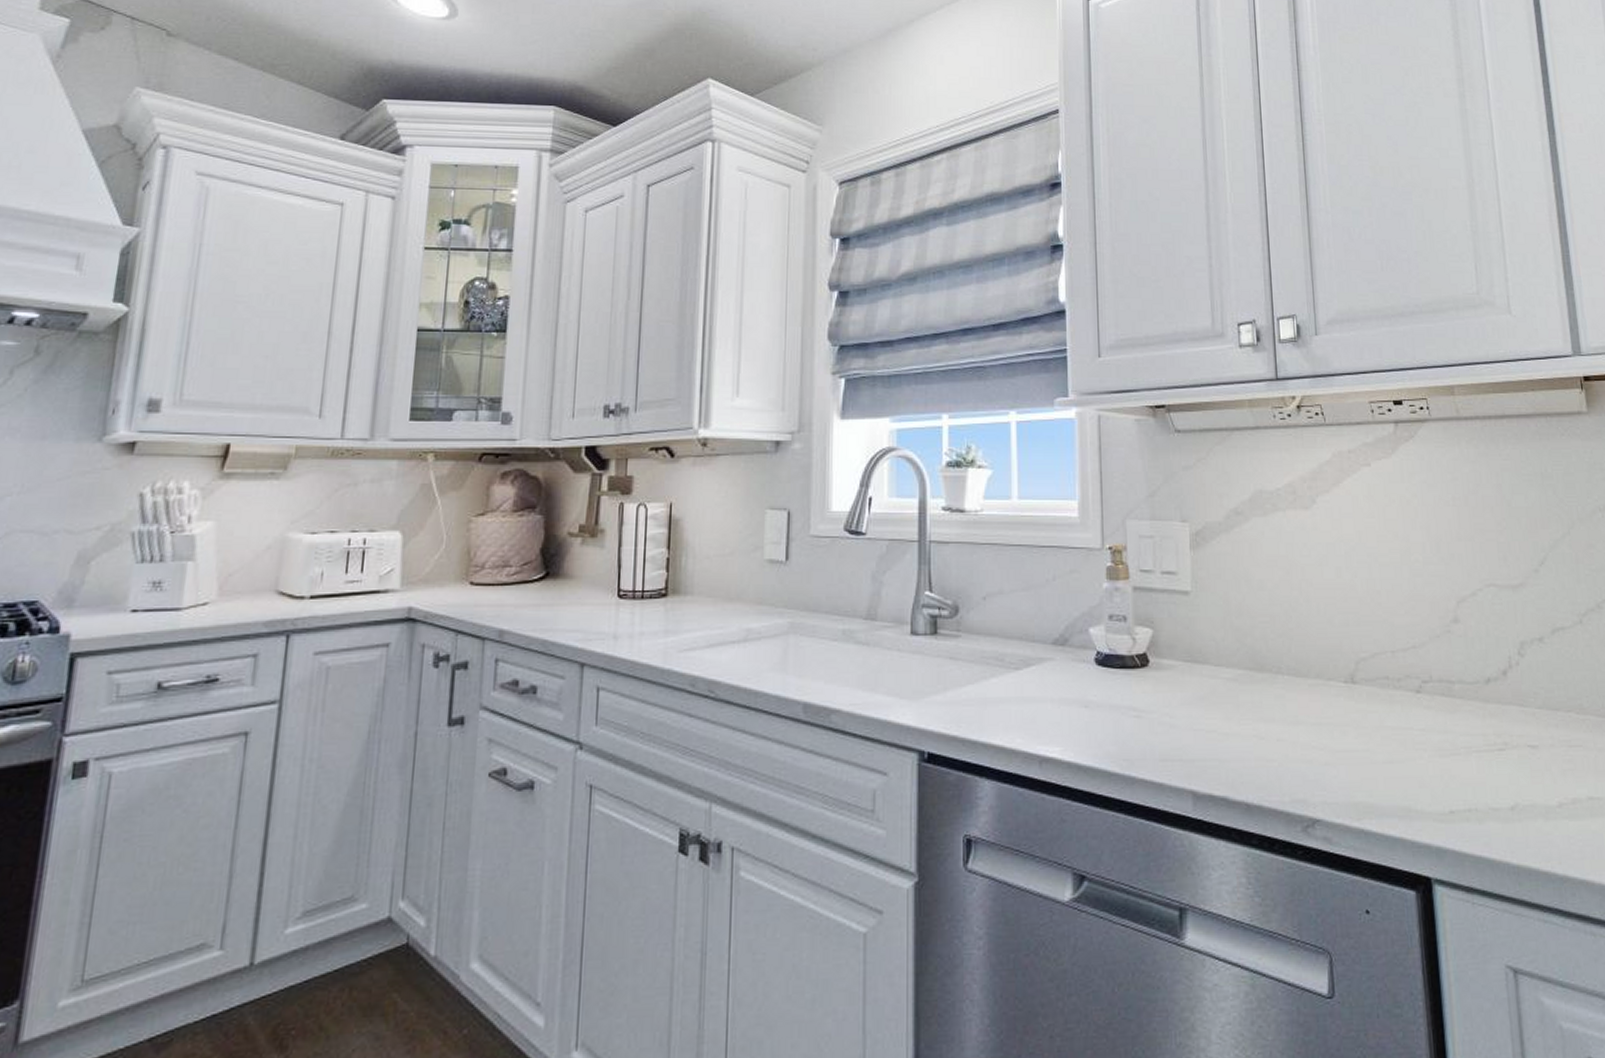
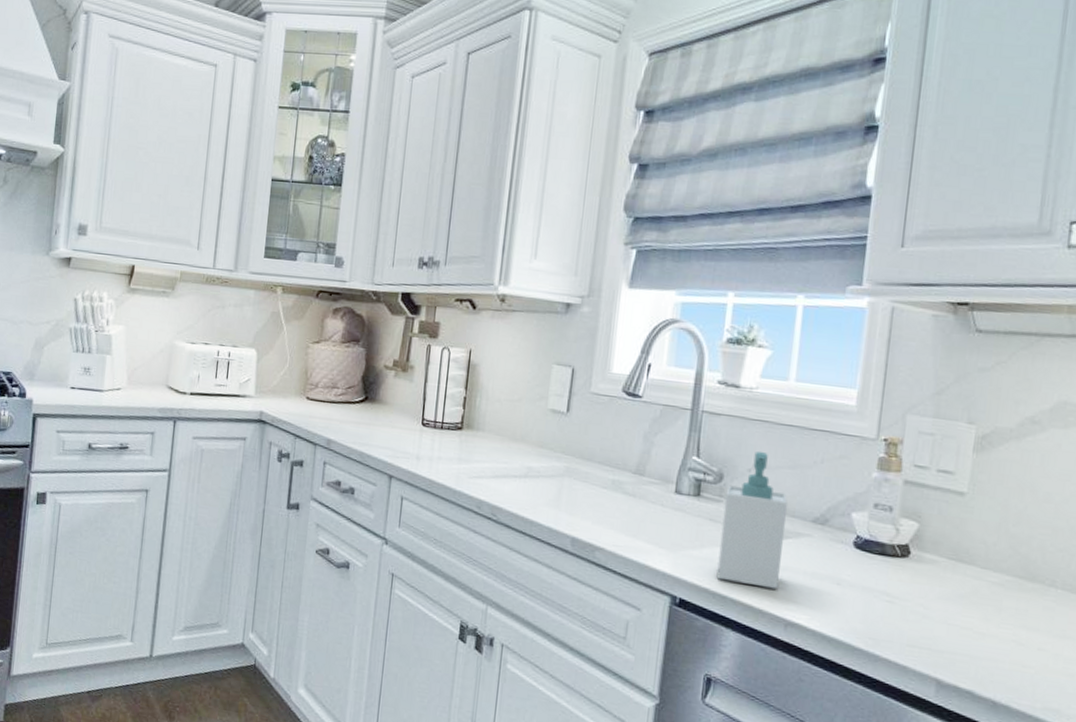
soap bottle: none [963,576,1027,724] -> present [716,451,788,590]

